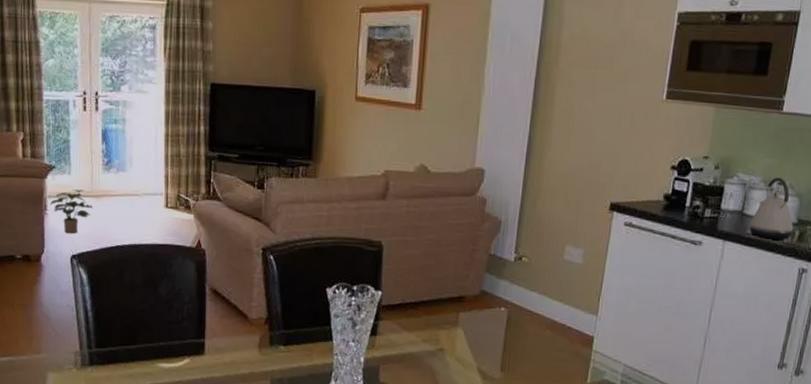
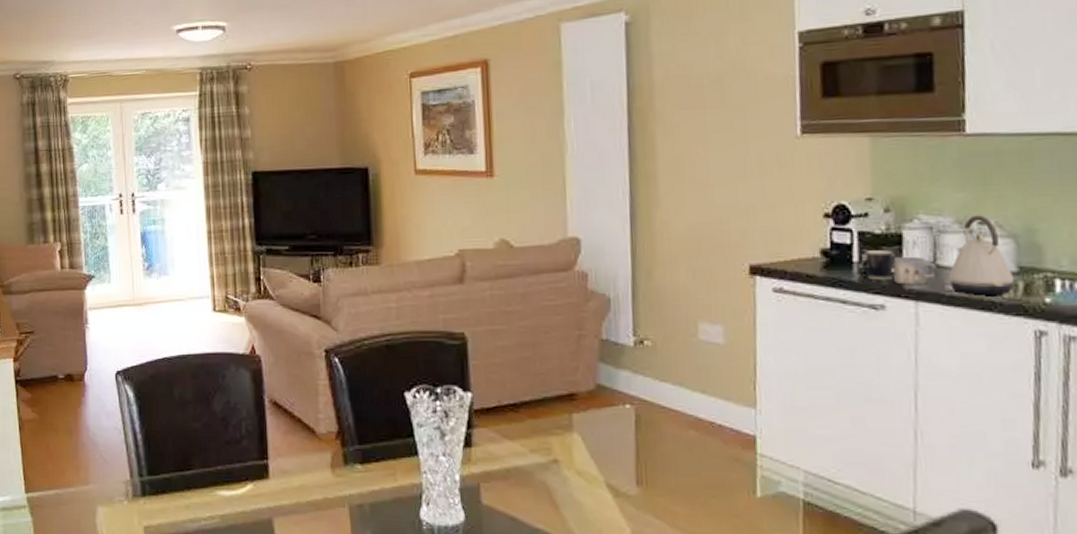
potted plant: present [50,189,92,234] -> none [91,299,135,348]
mug: none [693,198,718,223] -> present [865,250,898,281]
mug: none [712,204,744,228] -> present [893,256,938,285]

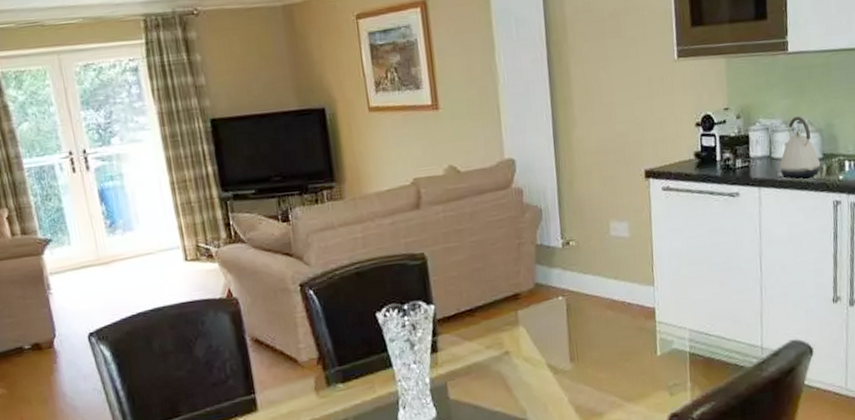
mug: present [865,250,898,281] -> none [724,149,747,174]
mug: present [893,256,938,285] -> none [743,152,773,176]

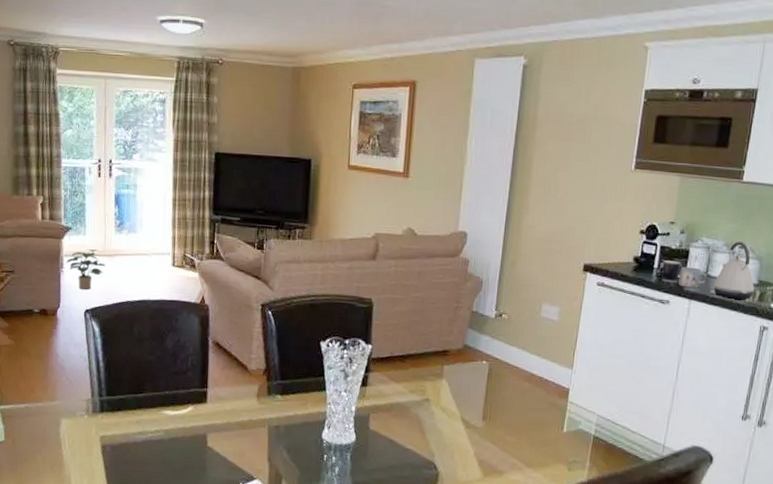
potted plant: none [53,259,103,311] -> present [66,249,105,290]
mug: none [724,149,747,174] -> present [661,260,684,283]
mug: none [743,152,773,176] -> present [678,266,708,288]

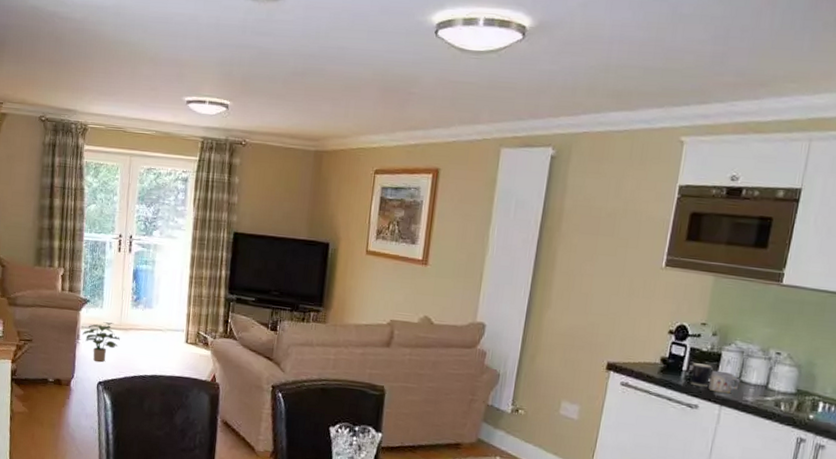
kettle: present [713,241,755,300] -> none [746,347,792,410]

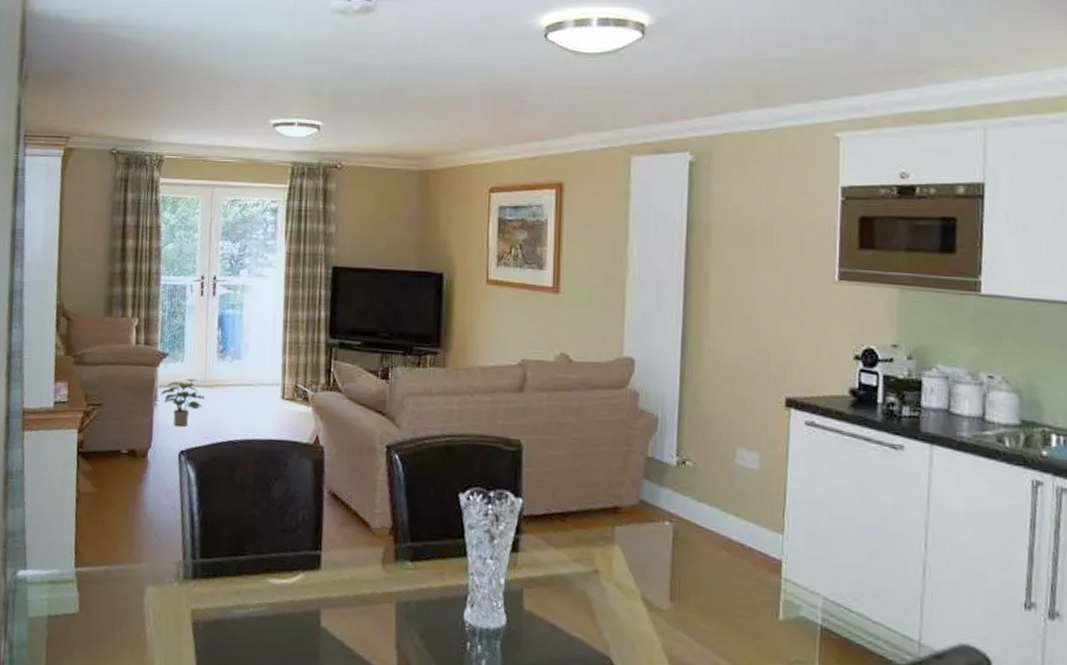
mug: present [690,363,715,387] -> none [888,393,917,423]
mug: present [708,370,741,394] -> none [912,401,951,429]

